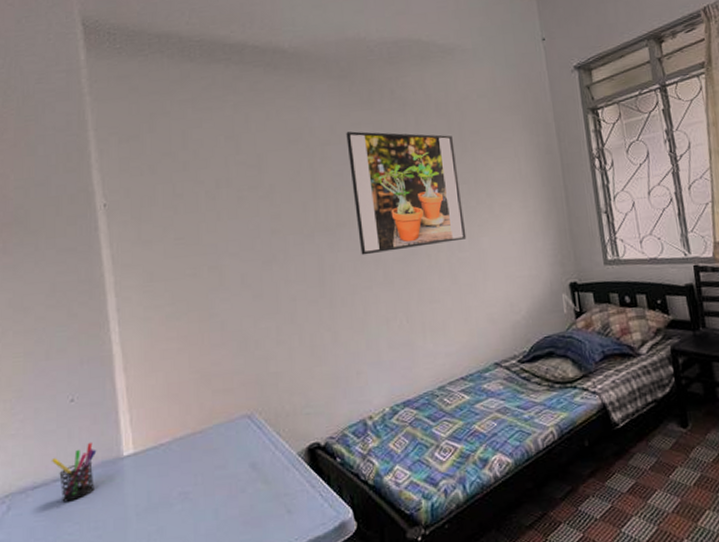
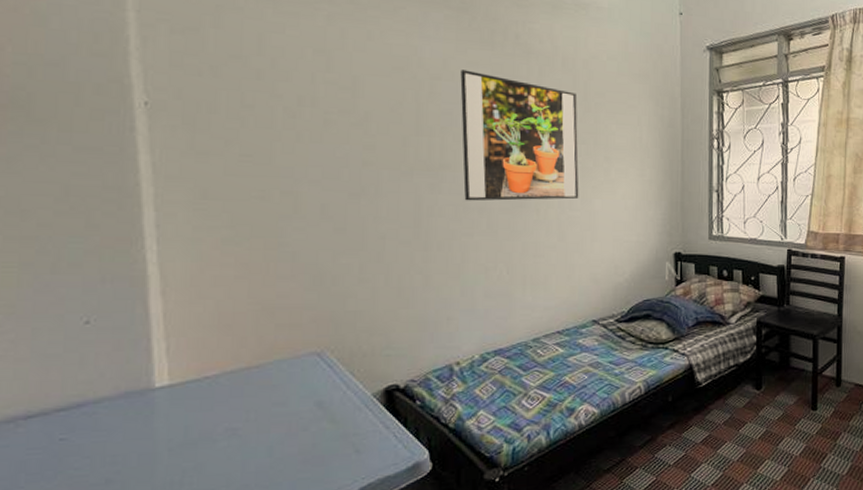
pen holder: present [51,442,97,502] -> none [53,370,119,434]

